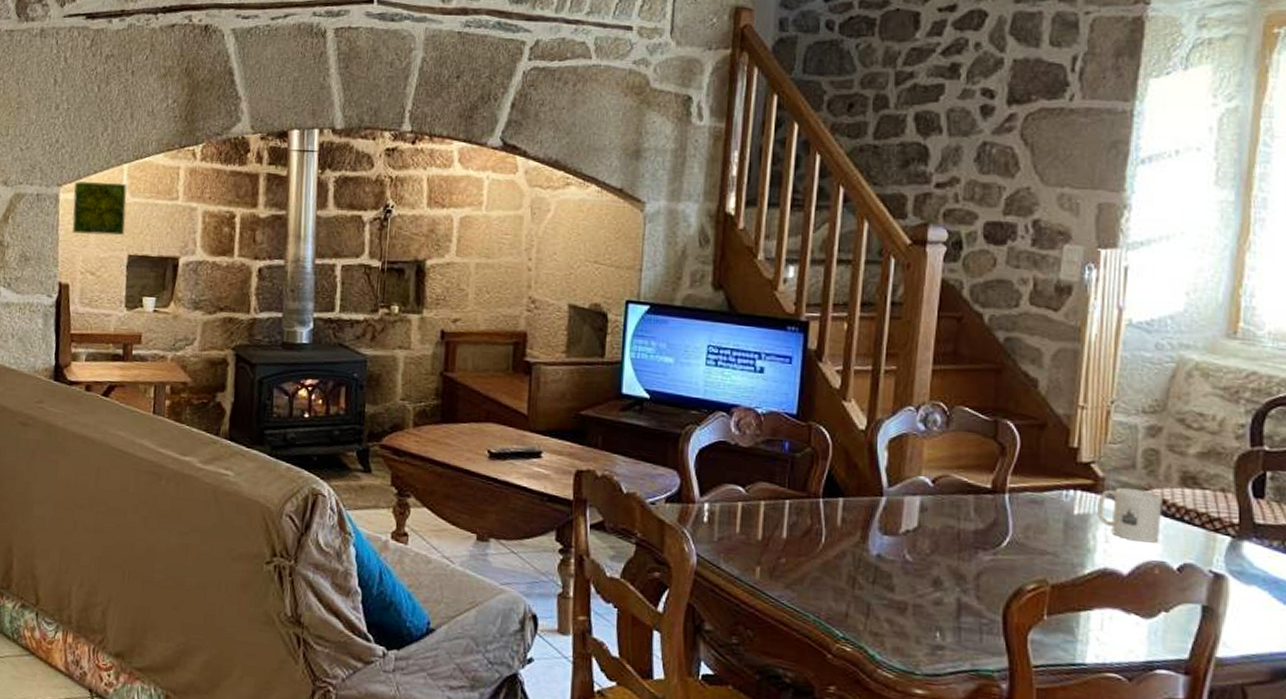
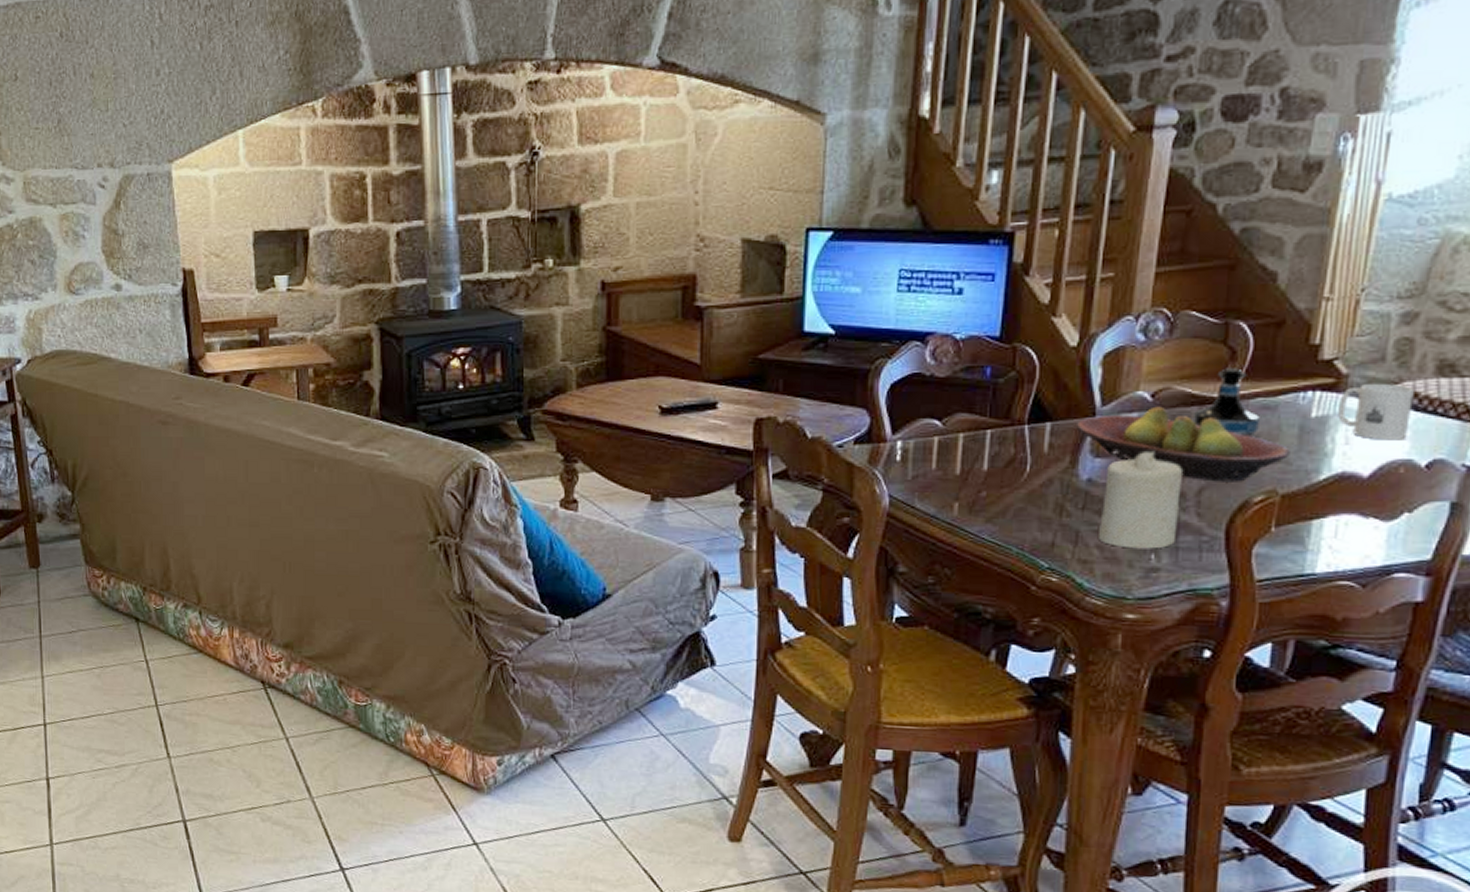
decorative tile: present [72,181,128,236] -> none [186,151,247,214]
fruit bowl: none [866,491,1057,570] -> present [1077,406,1290,482]
candle: none [888,533,962,628] -> present [1099,452,1182,549]
tequila bottle: none [969,462,1028,529] -> present [1192,368,1260,438]

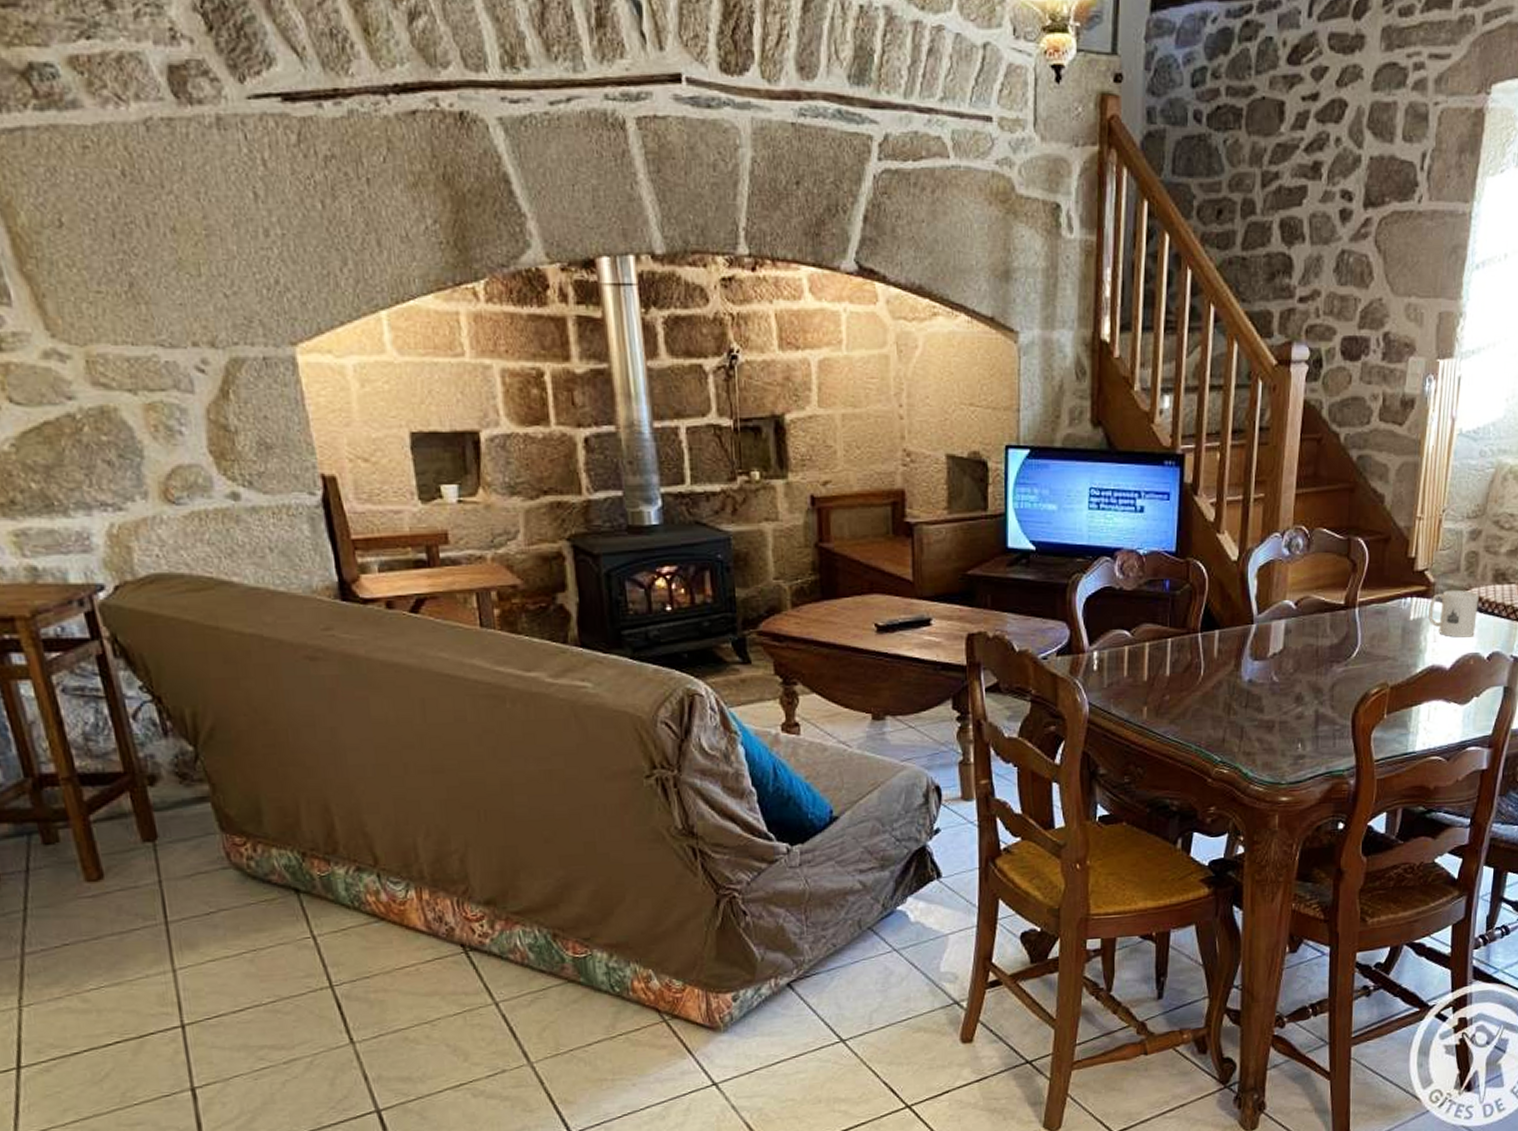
fruit bowl: present [1077,406,1290,482] -> none [1239,613,1396,678]
candle: present [1099,452,1182,549] -> none [1259,654,1319,740]
tequila bottle: present [1192,368,1260,438] -> none [1326,578,1374,639]

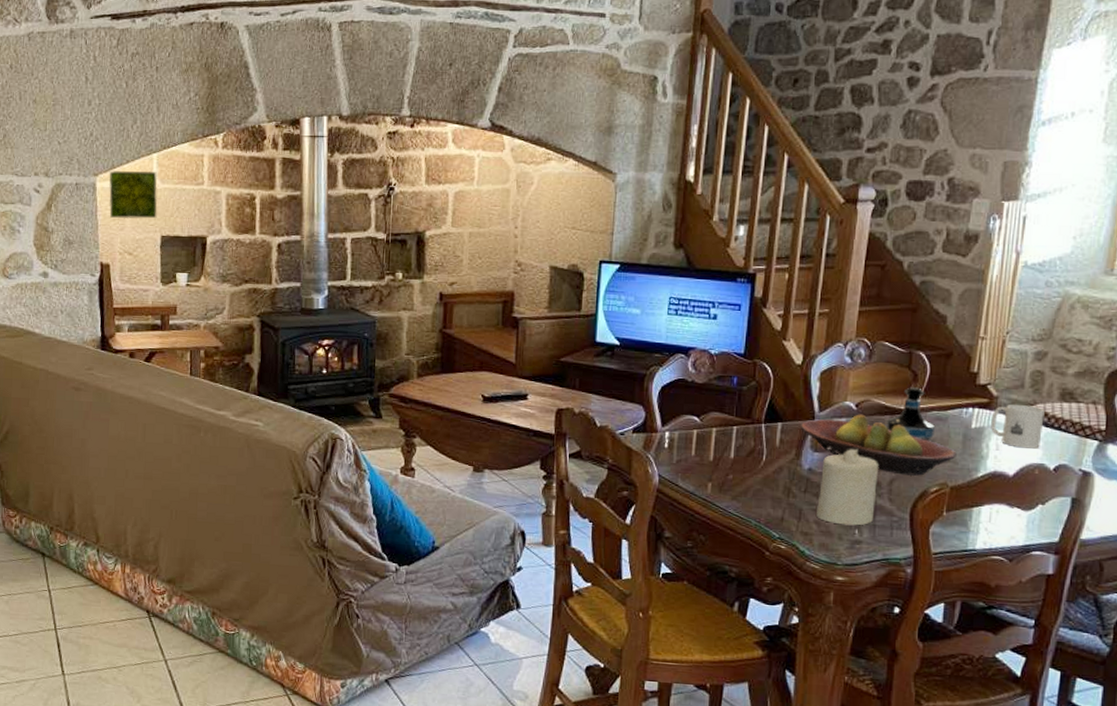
decorative tile: none [314,337,400,410] -> present [108,171,158,219]
fruit bowl: none [1239,613,1396,678] -> present [801,414,957,476]
candle: none [1259,654,1319,740] -> present [817,449,878,526]
tequila bottle: none [1326,578,1374,639] -> present [885,387,935,442]

